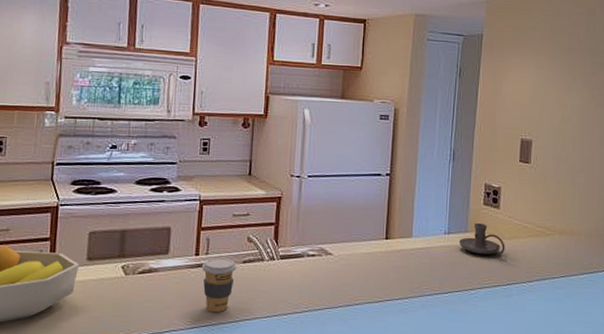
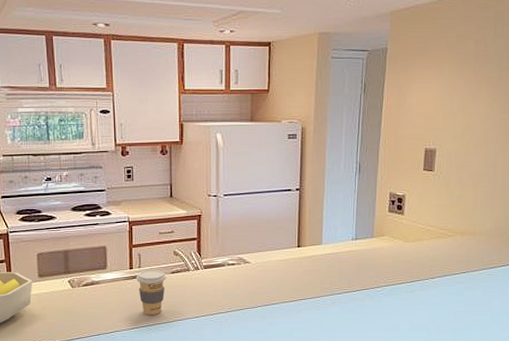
candle holder: present [458,222,505,255] -> none [365,228,409,256]

